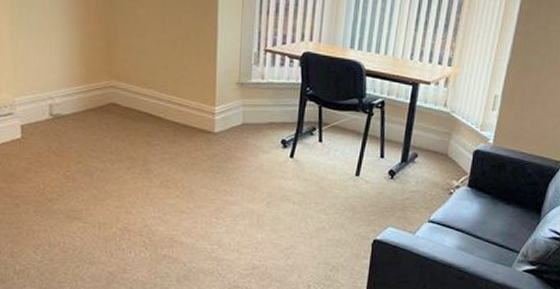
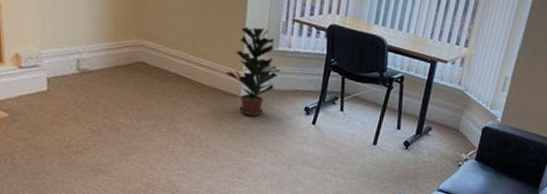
potted plant: none [198,60,255,153] -> present [226,26,281,117]

